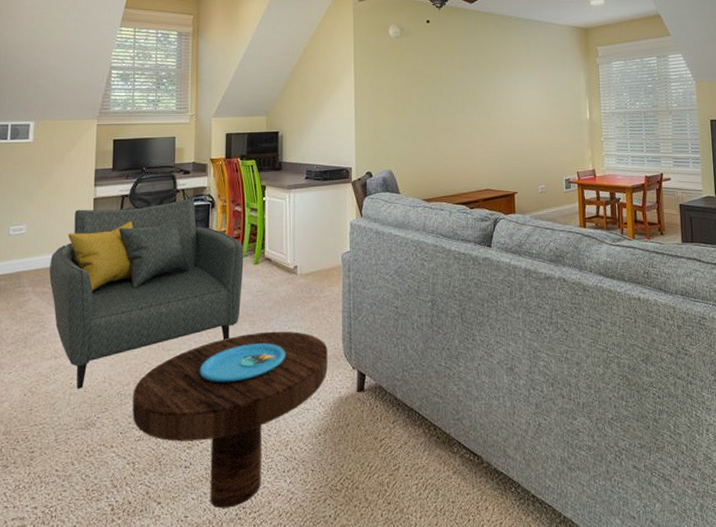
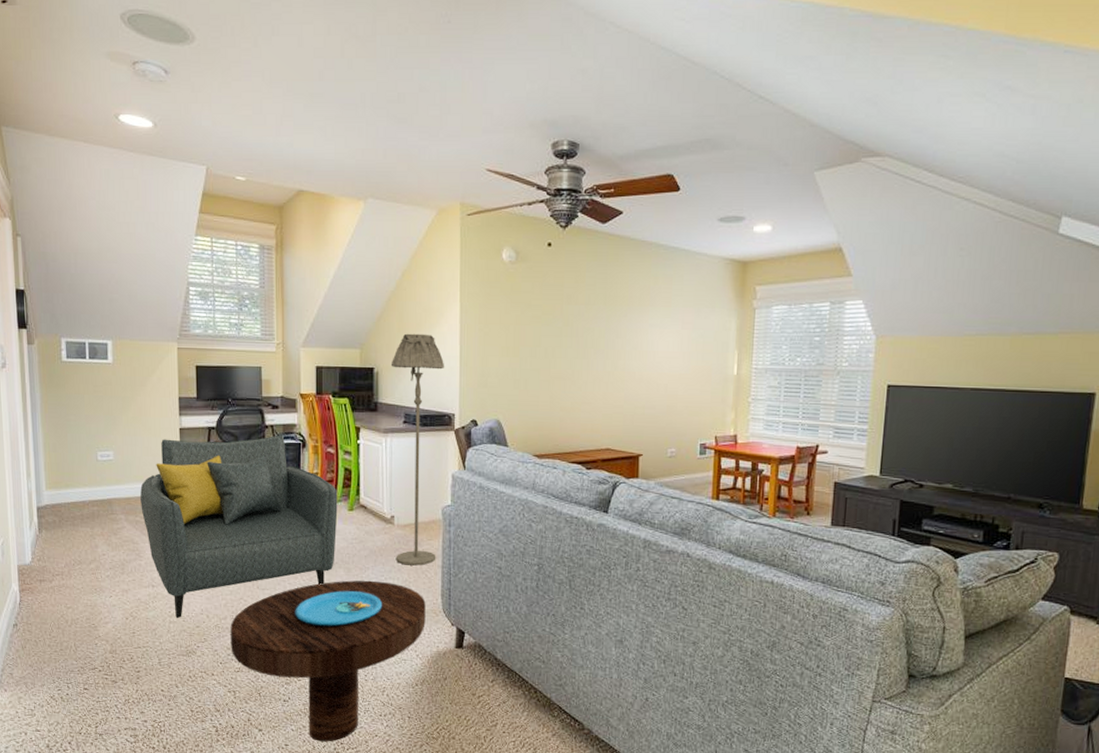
floor lamp: none [294,100,342,313] -> present [390,333,445,566]

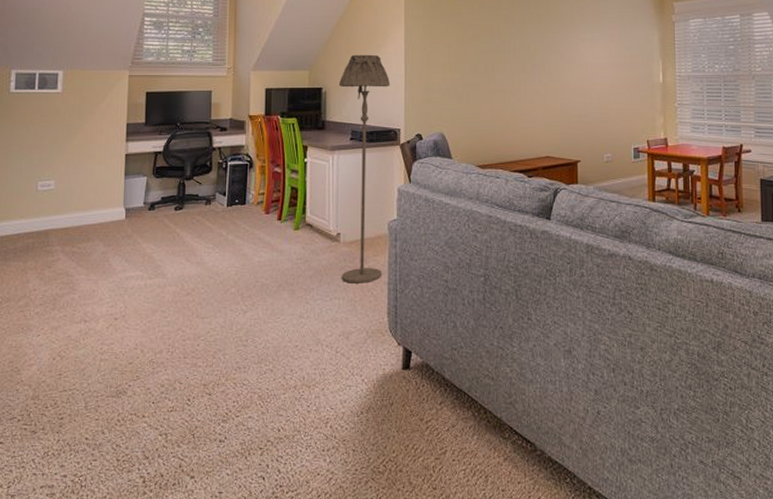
armchair: present [140,435,338,619] -> none [79,156,284,356]
side table: present [230,580,426,742] -> none [165,302,372,486]

